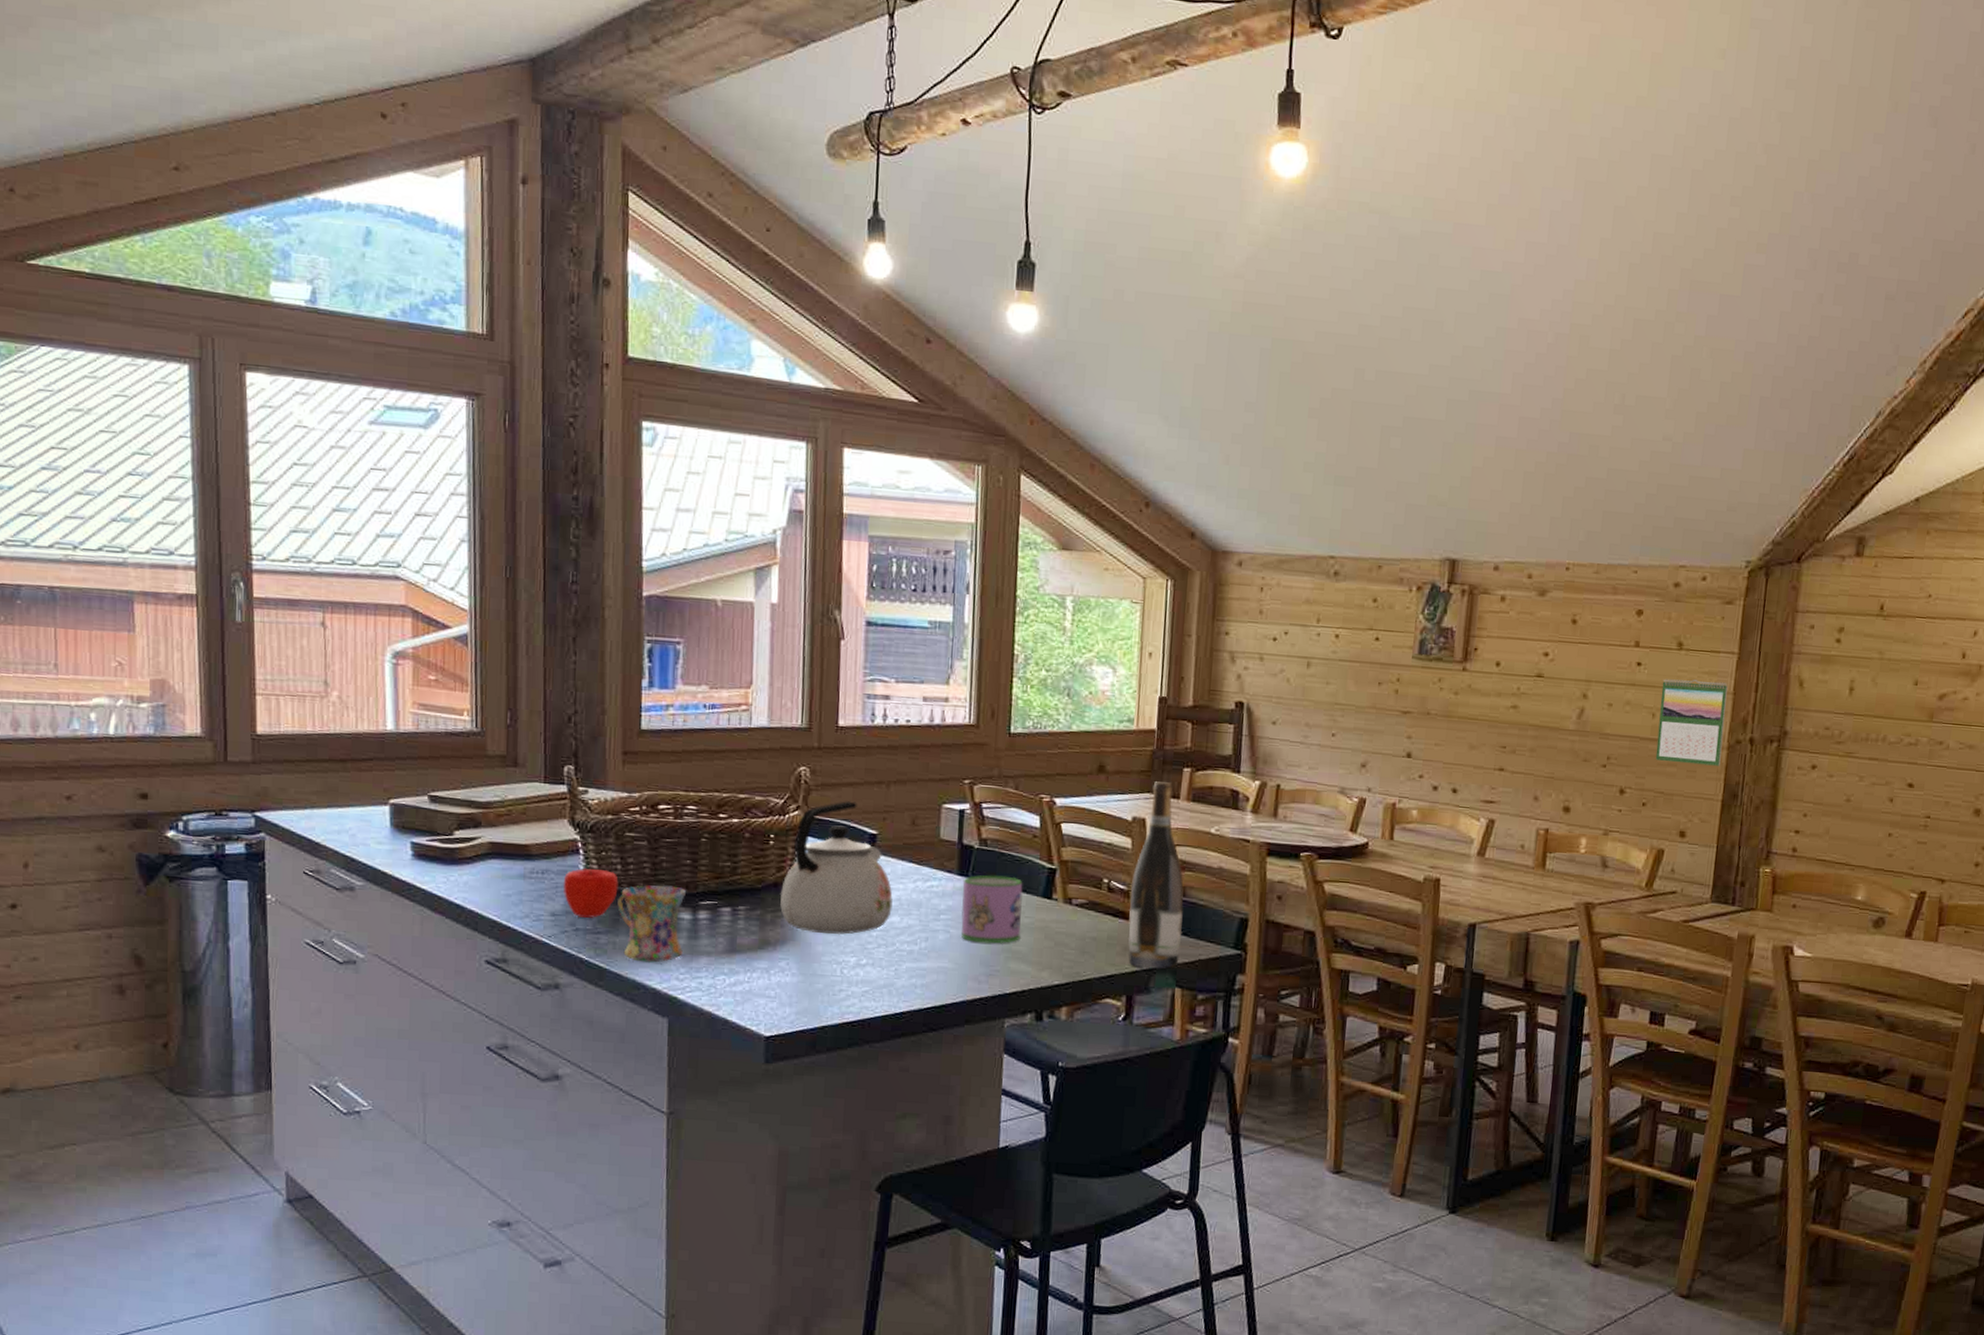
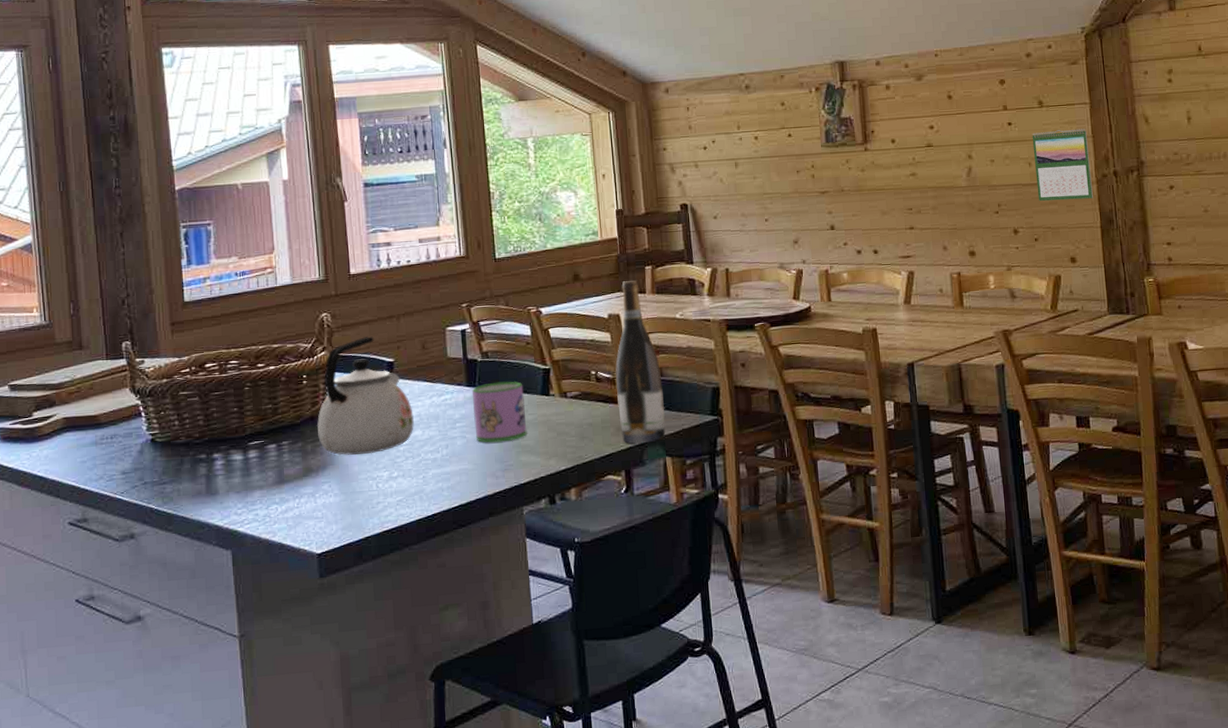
apple: present [562,868,619,919] -> none [130,427,178,473]
mug: present [617,885,687,963] -> none [178,432,238,504]

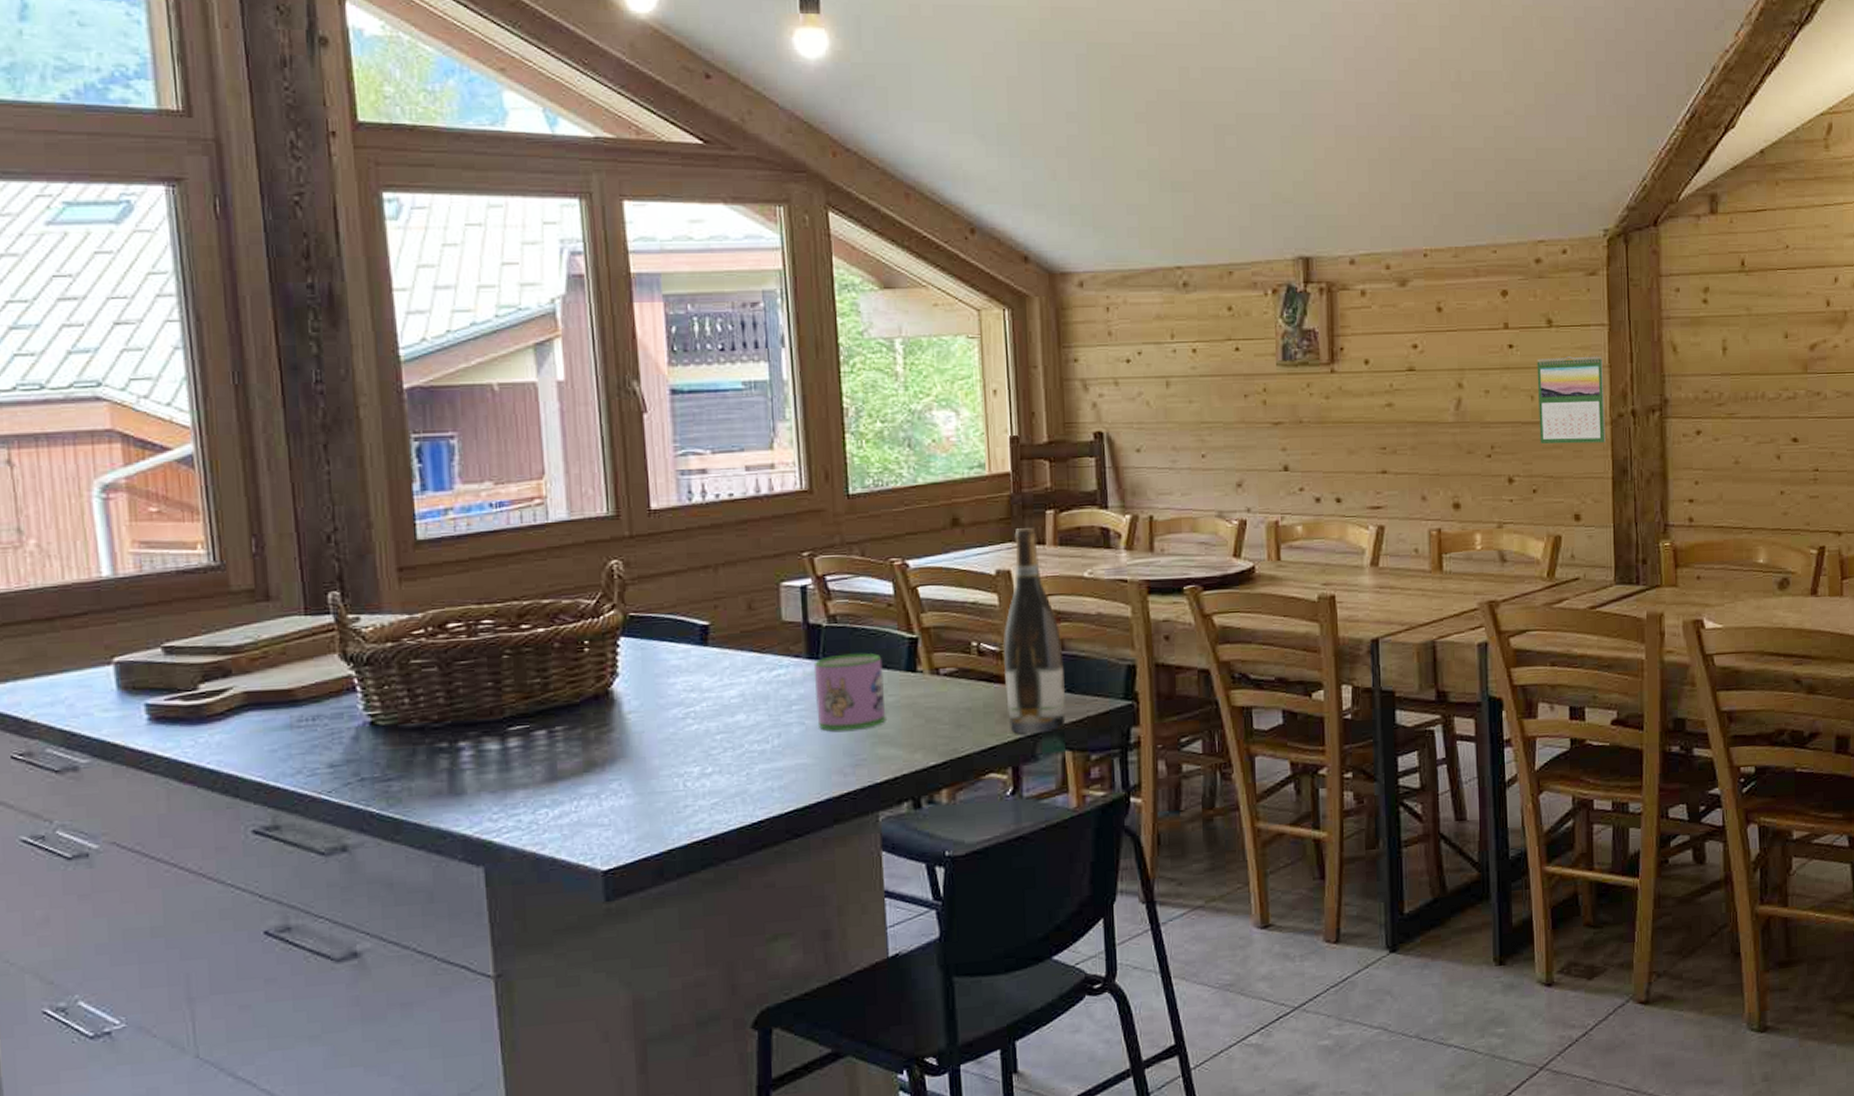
kettle: present [317,336,414,455] -> none [604,592,736,745]

